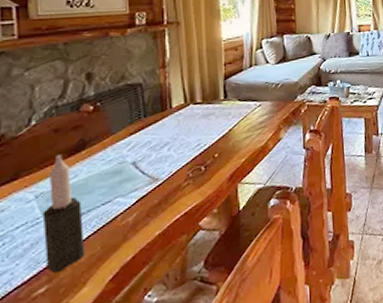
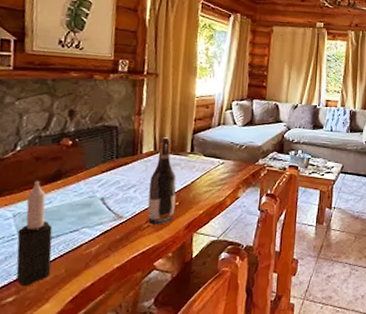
wine bottle: none [184,87,215,182] -> present [147,137,176,225]

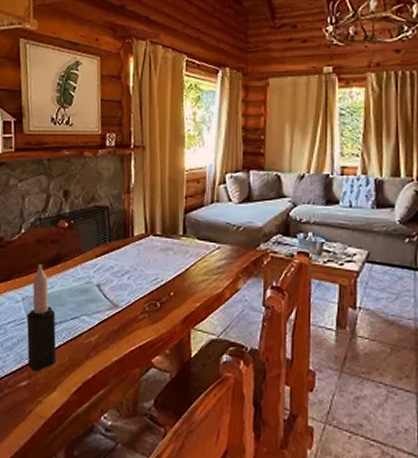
wine bottle: present [147,137,176,225] -> none [142,218,171,317]

